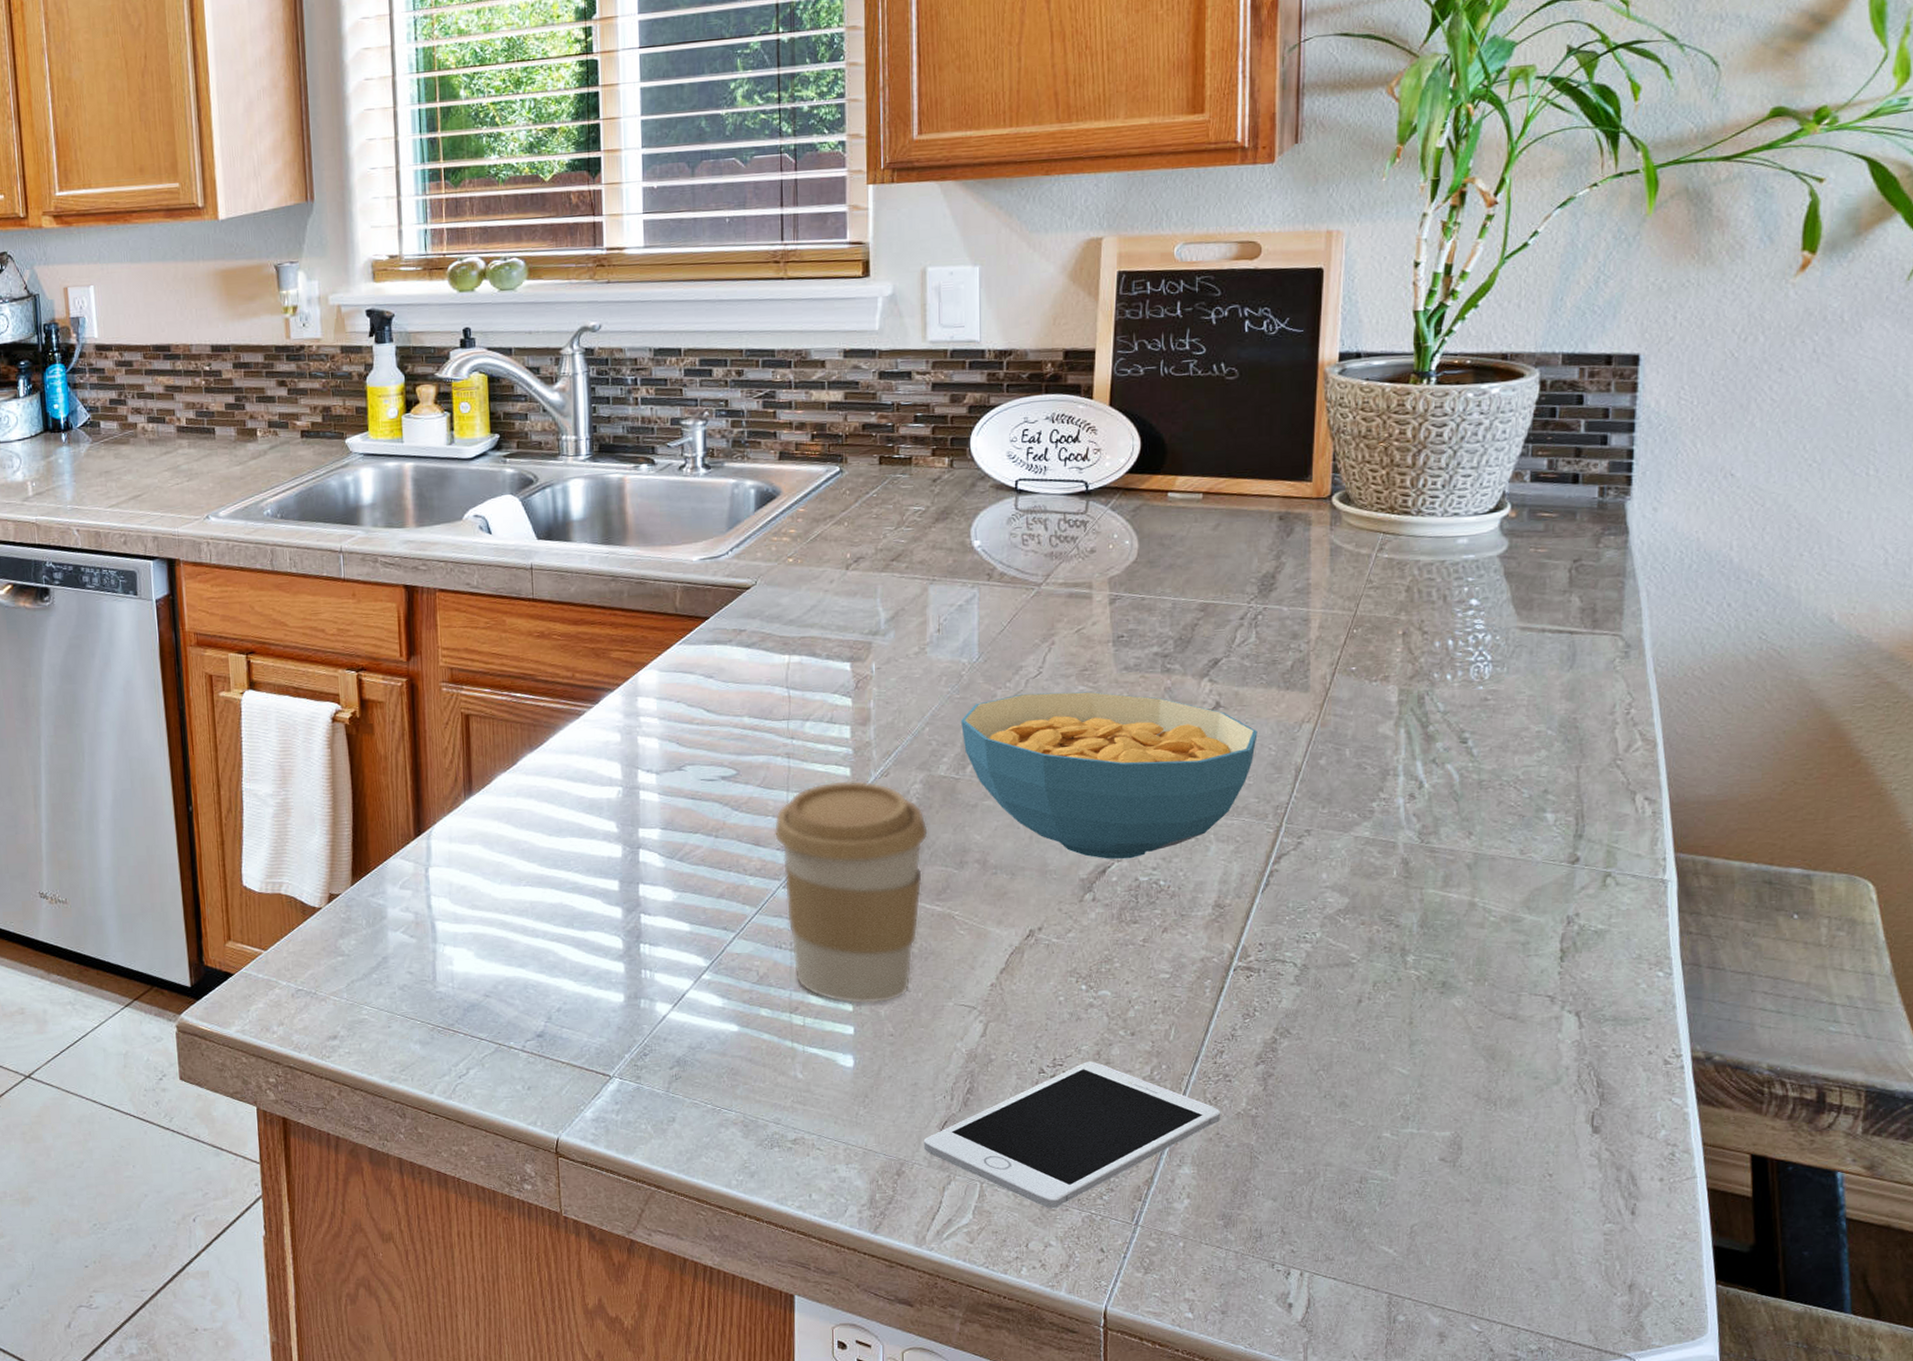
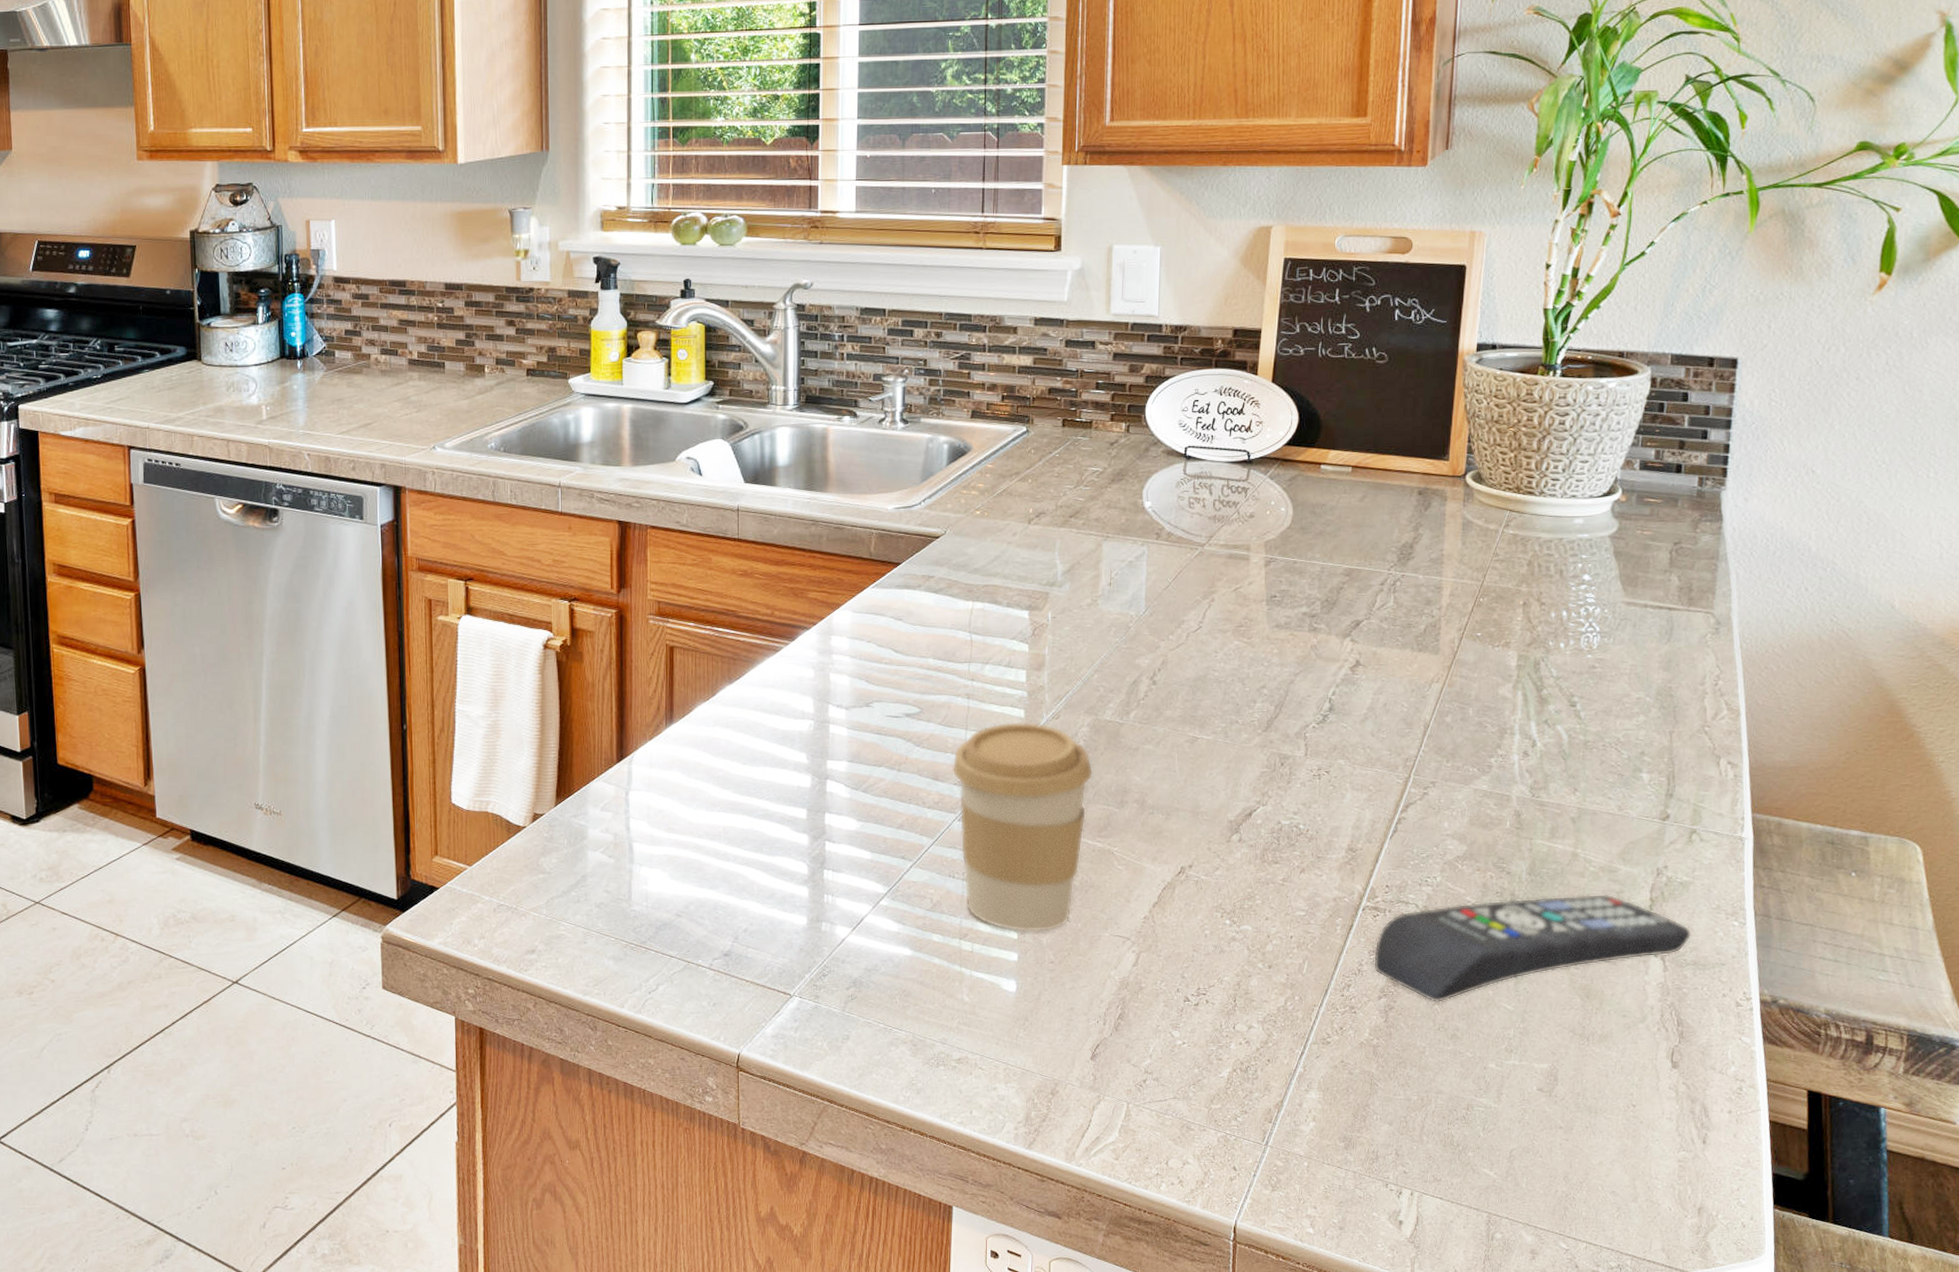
cell phone: present [923,1061,1221,1209] -> none [1076,991,1346,1129]
cereal bowl: present [961,691,1258,859] -> none [1127,646,1392,804]
remote control: none [1248,946,1610,1069] -> present [1373,894,1692,1003]

